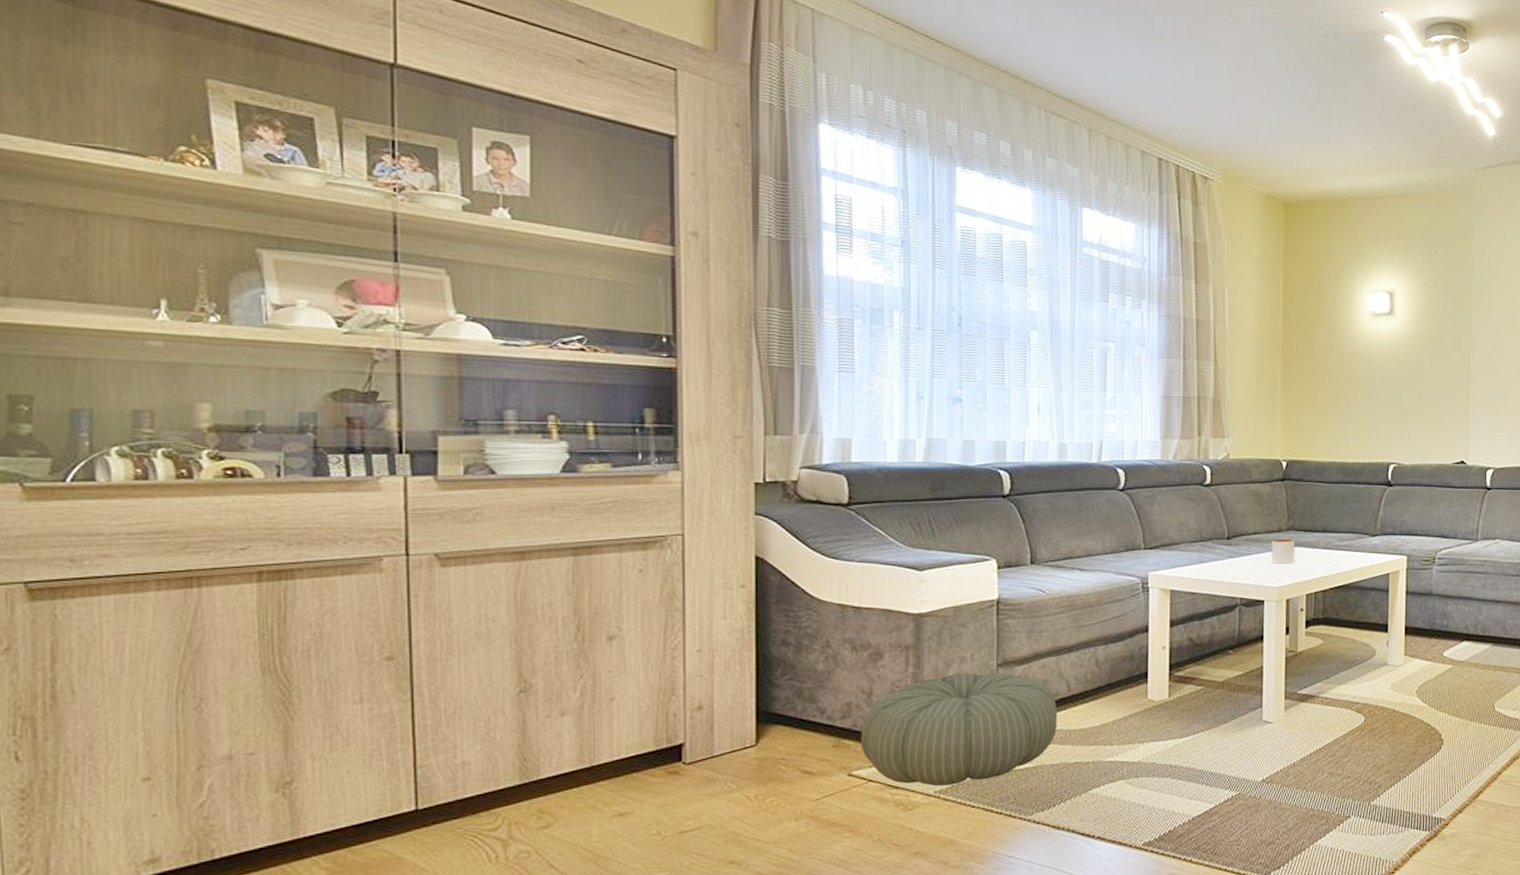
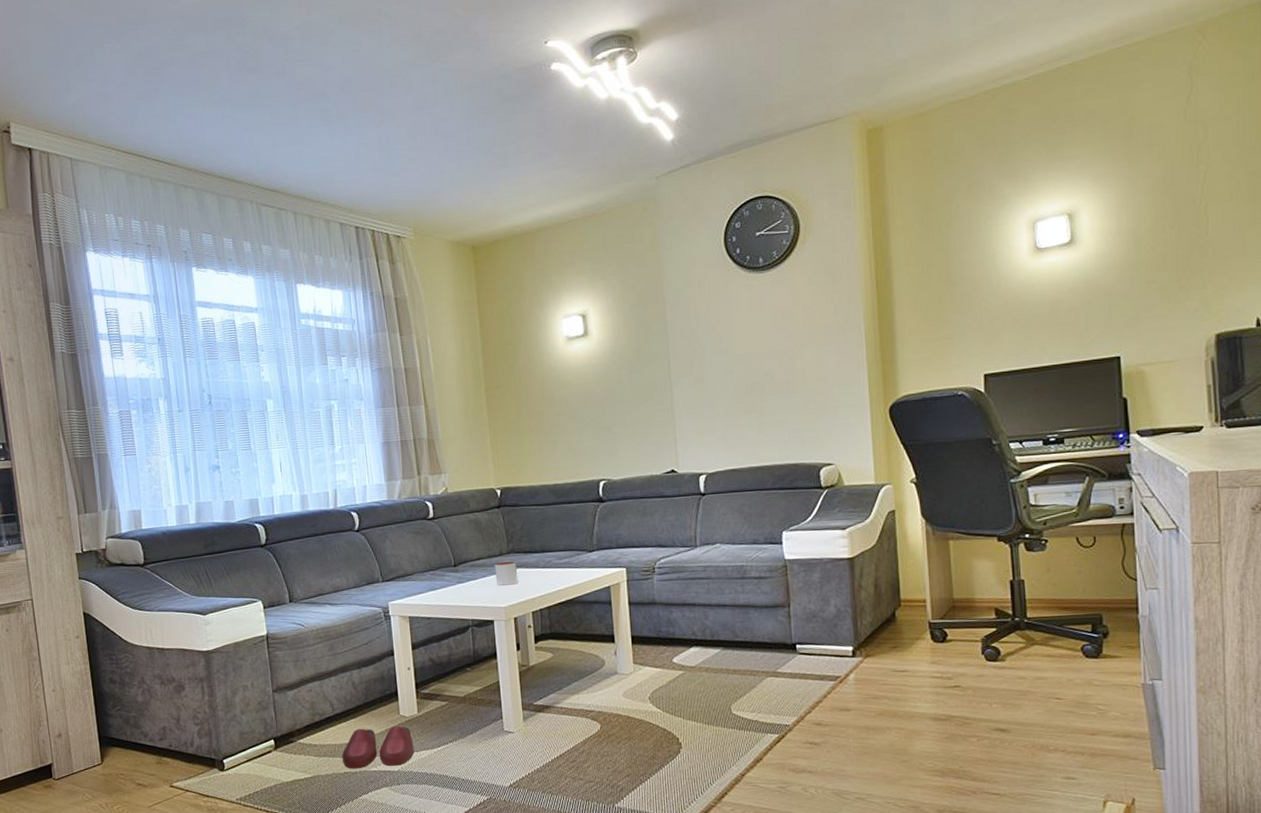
pouf: present [861,672,1057,786] -> none [175,697,327,794]
slippers: none [1074,711,1160,759] -> present [342,726,414,769]

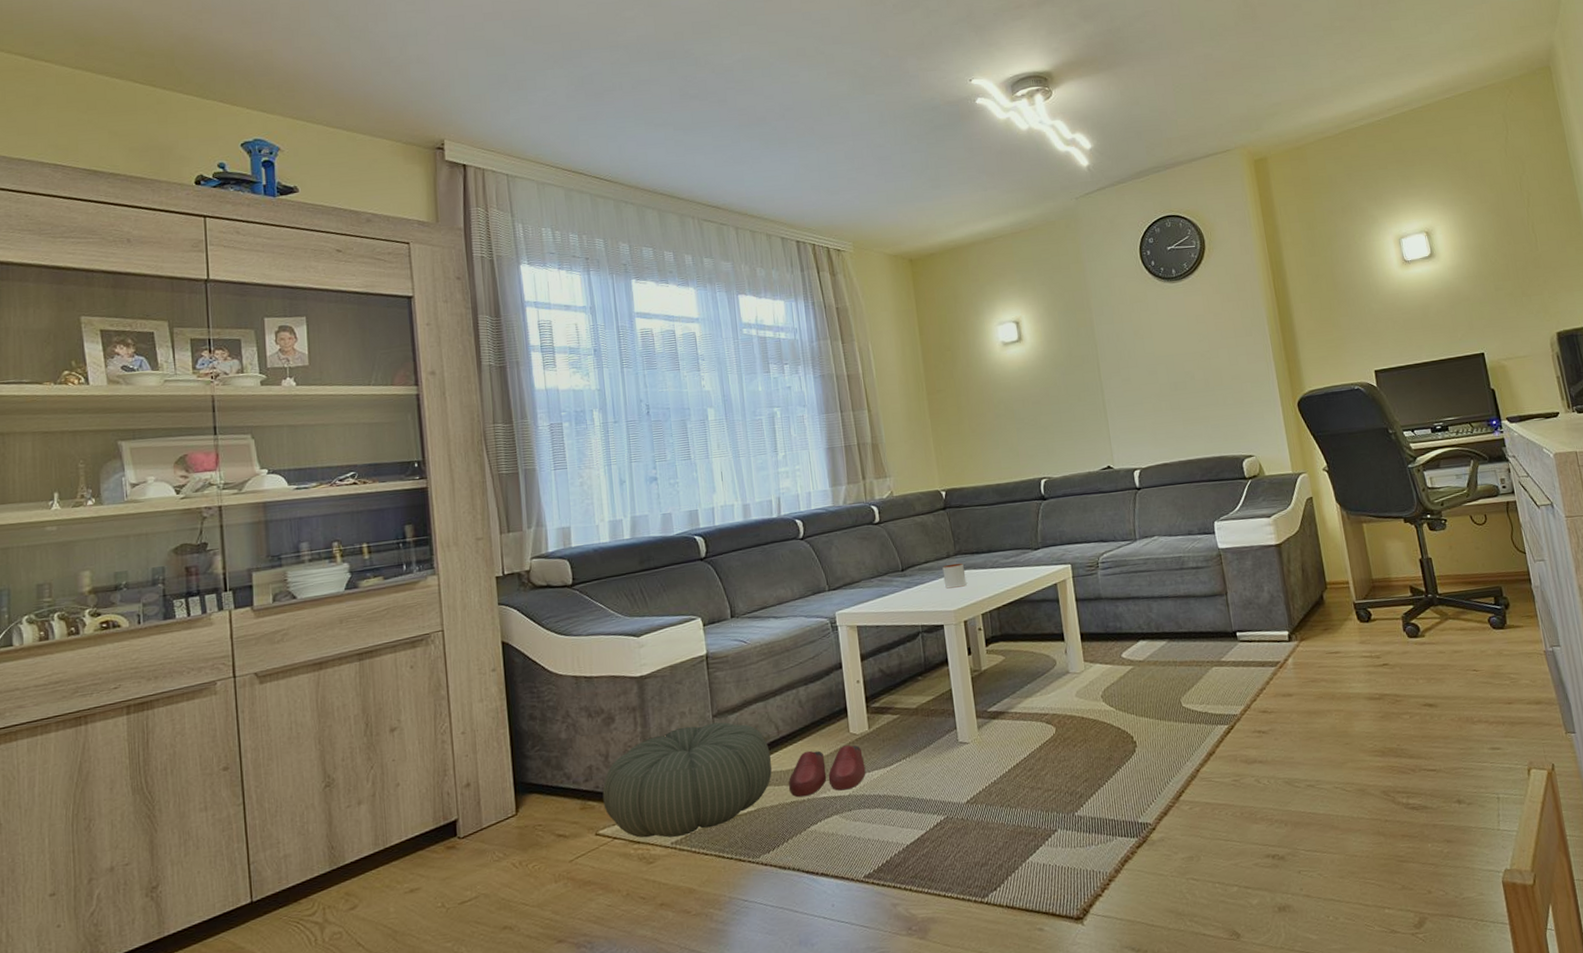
pouf: none [175,697,327,794] -> present [602,722,772,838]

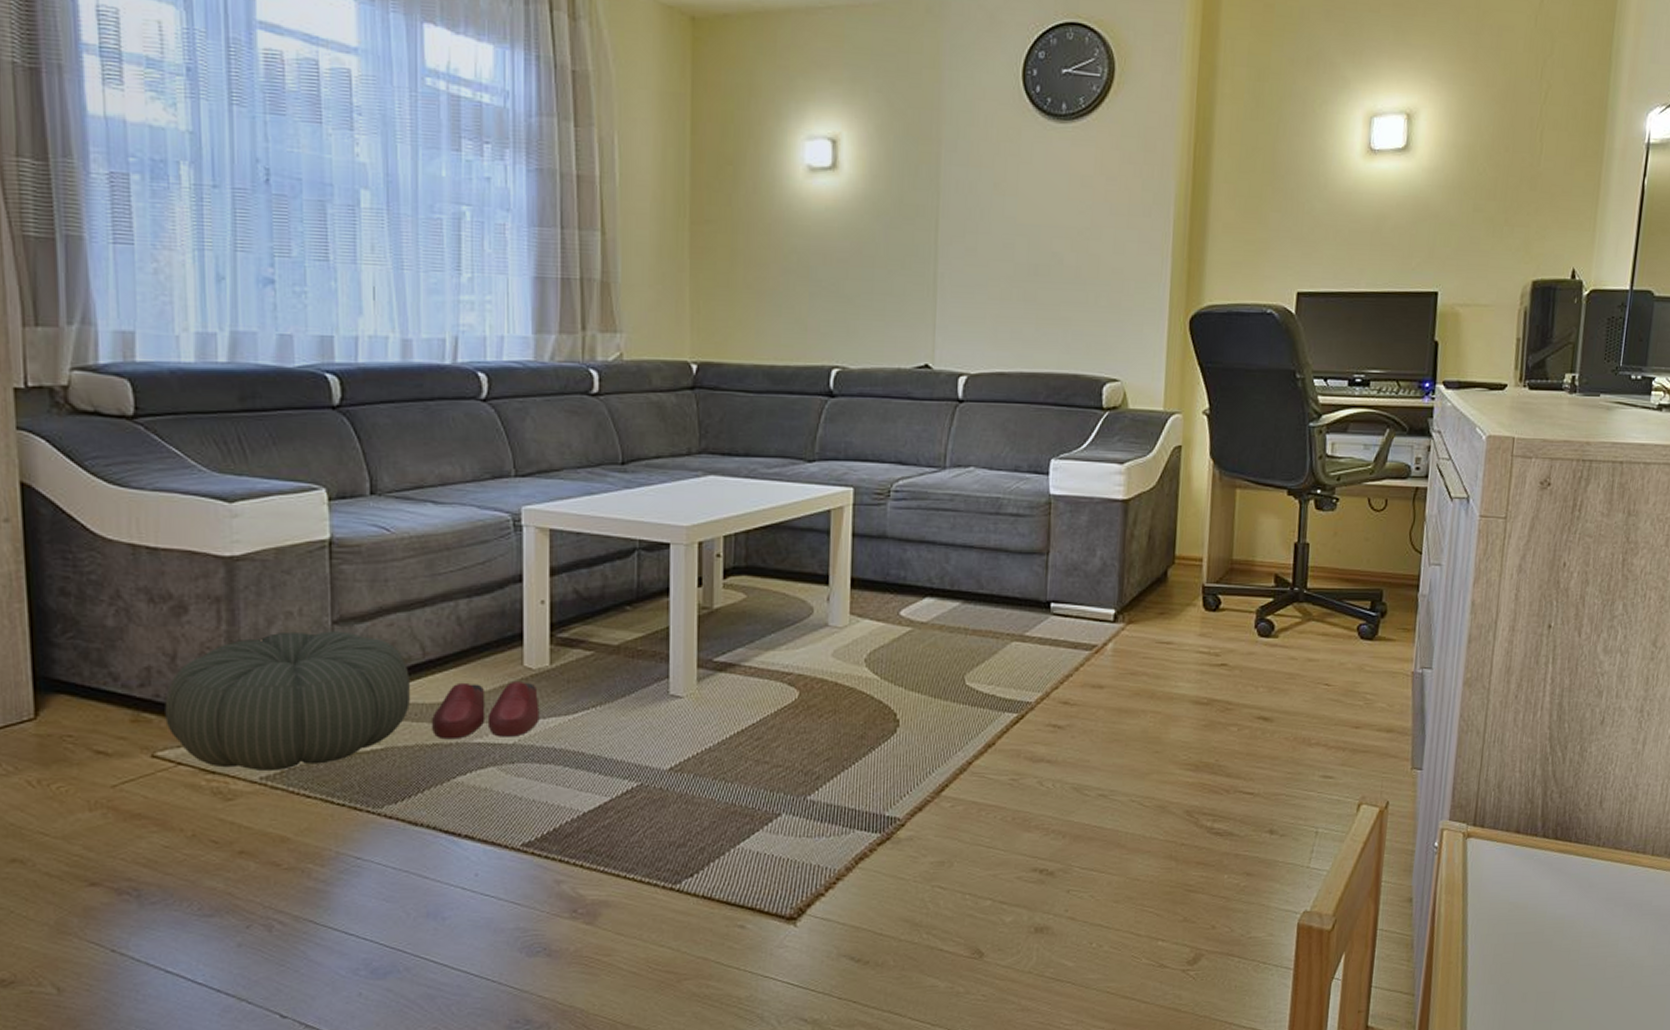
mug: present [942,563,967,589] -> none [678,464,710,498]

